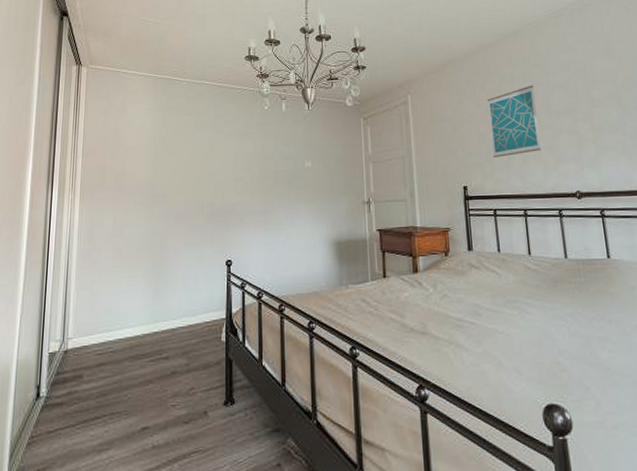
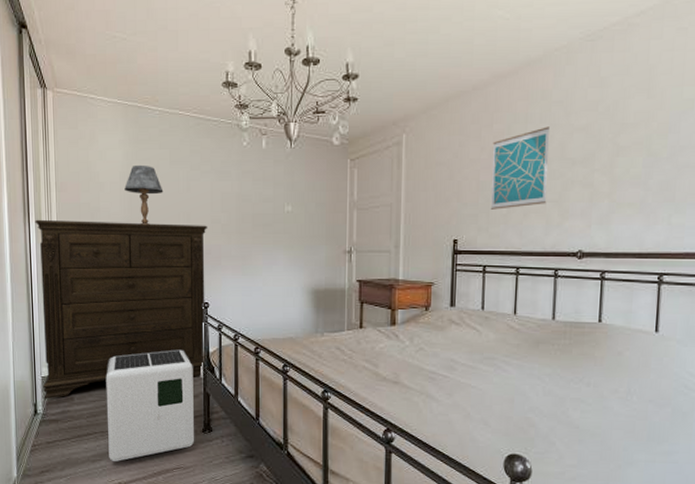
dresser: none [49,183,231,379] -> present [35,219,207,399]
air purifier: none [118,312,216,449] -> present [106,349,195,462]
table lamp: none [151,129,189,186] -> present [124,164,164,225]

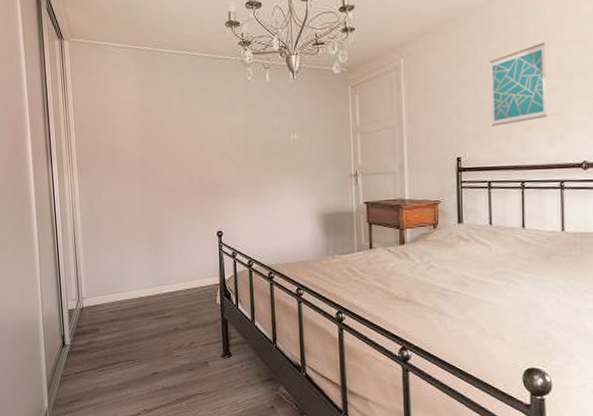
dresser: present [35,219,207,399] -> none [57,157,220,331]
air purifier: present [106,349,195,462] -> none [128,278,215,389]
table lamp: present [124,164,164,225] -> none [138,104,175,160]

